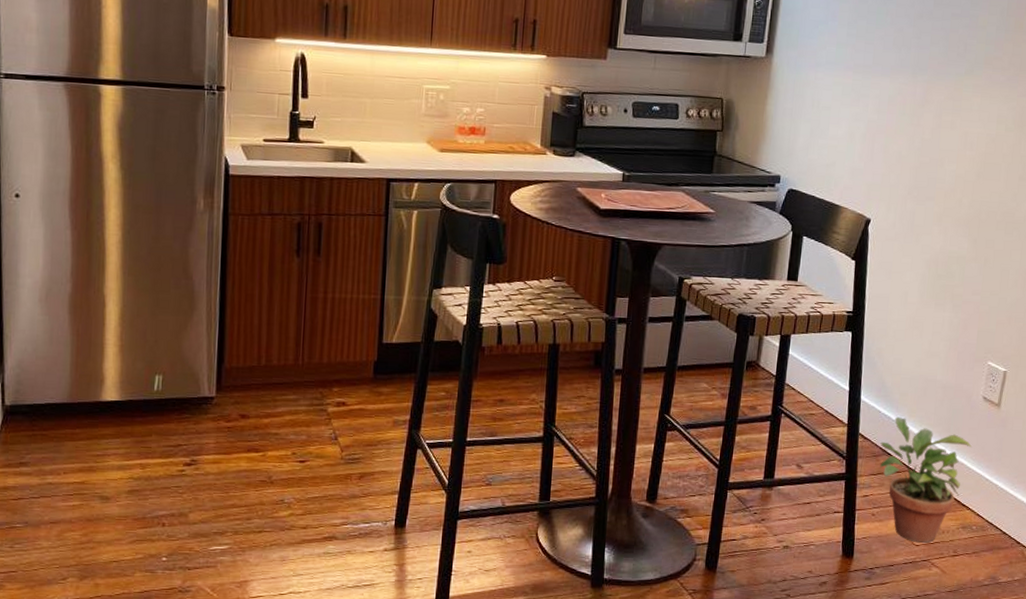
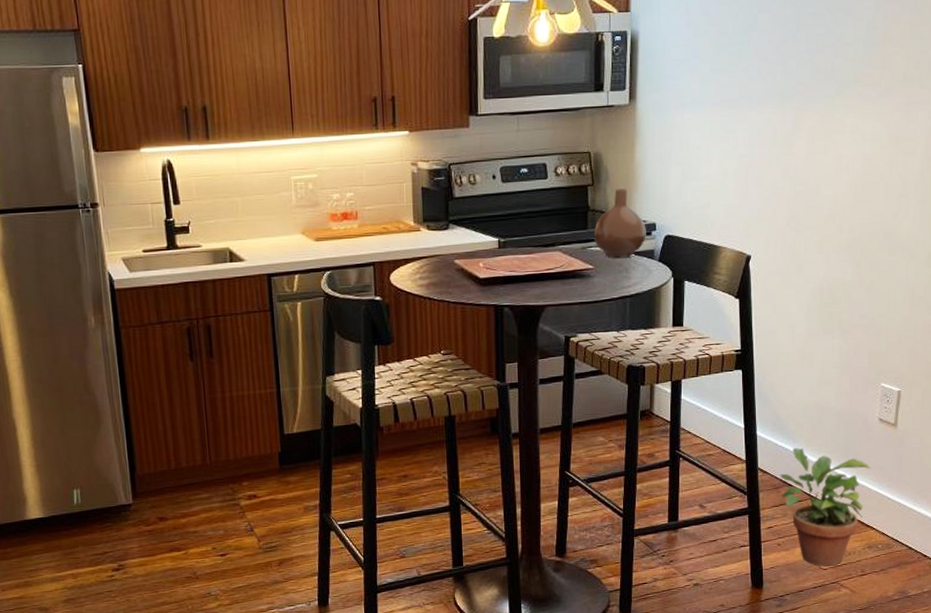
vase: none [717,137,771,206] -> present [593,188,646,258]

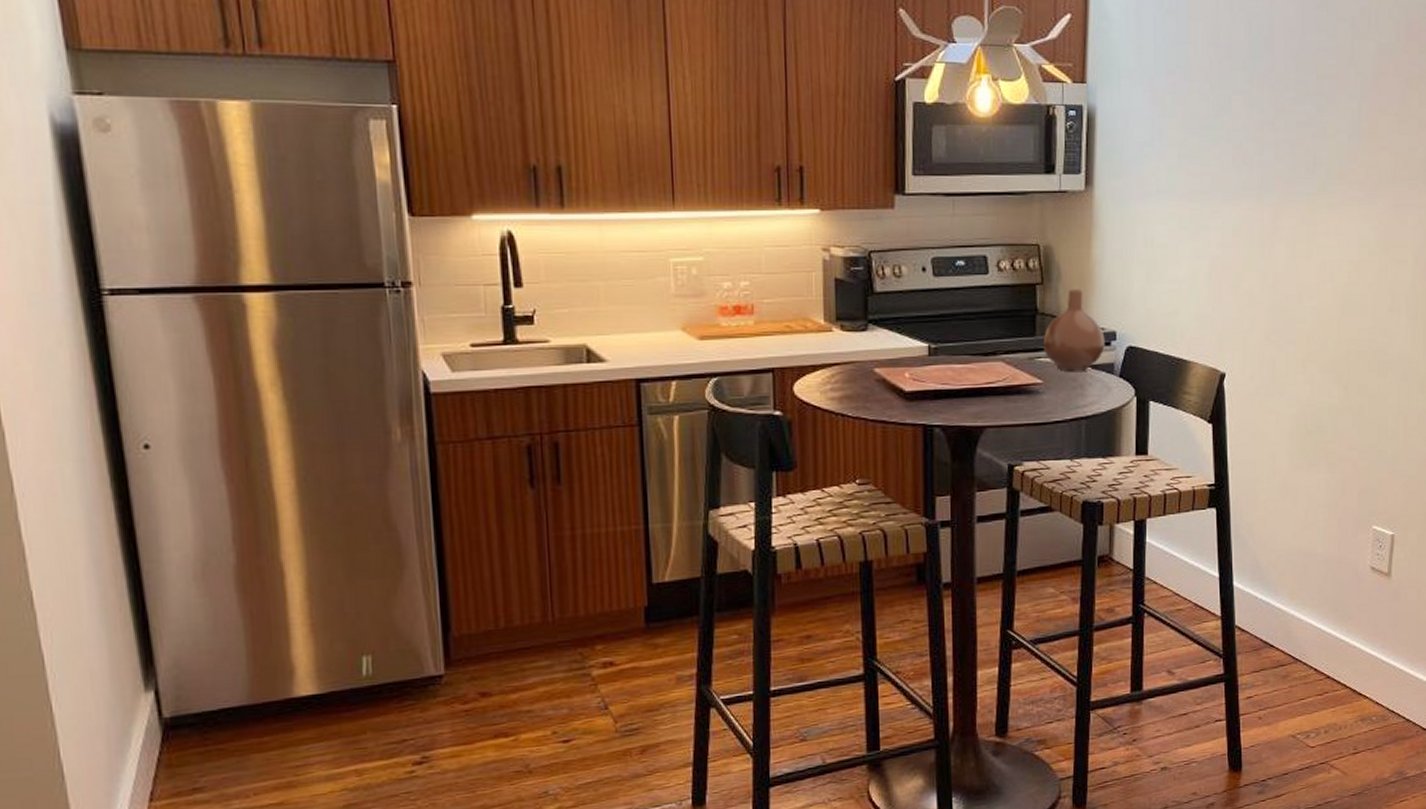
potted plant: present [780,447,872,567] -> none [1260,601,1364,744]

